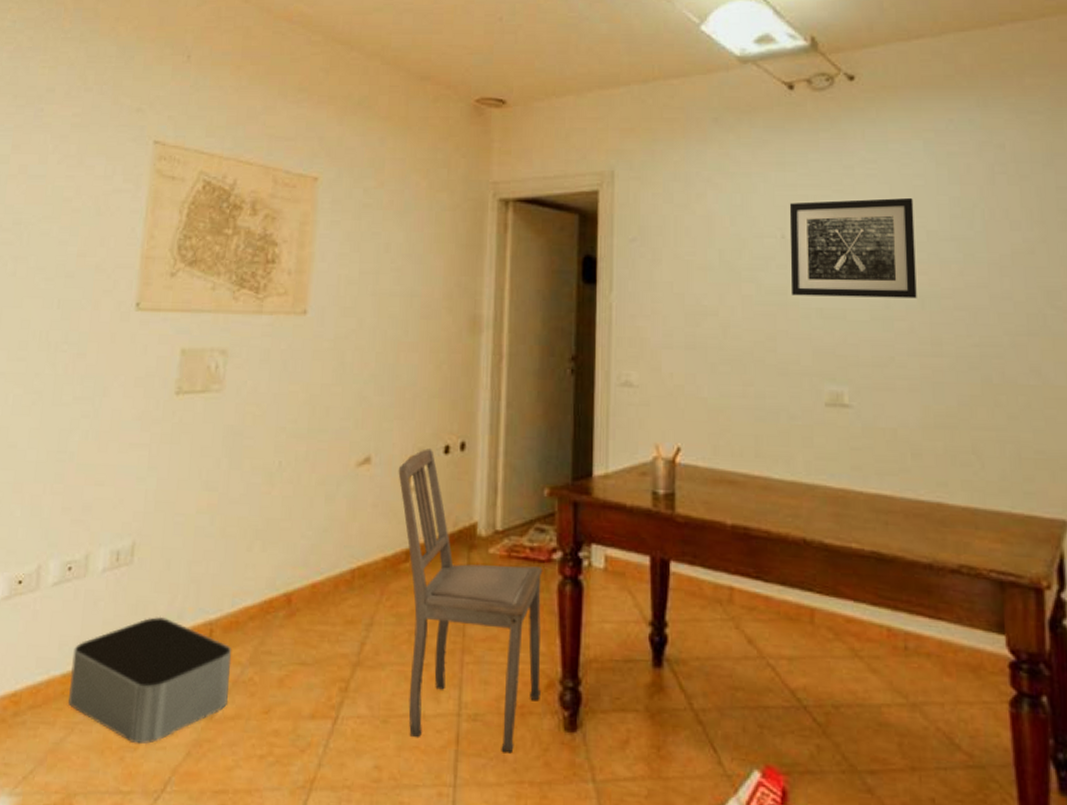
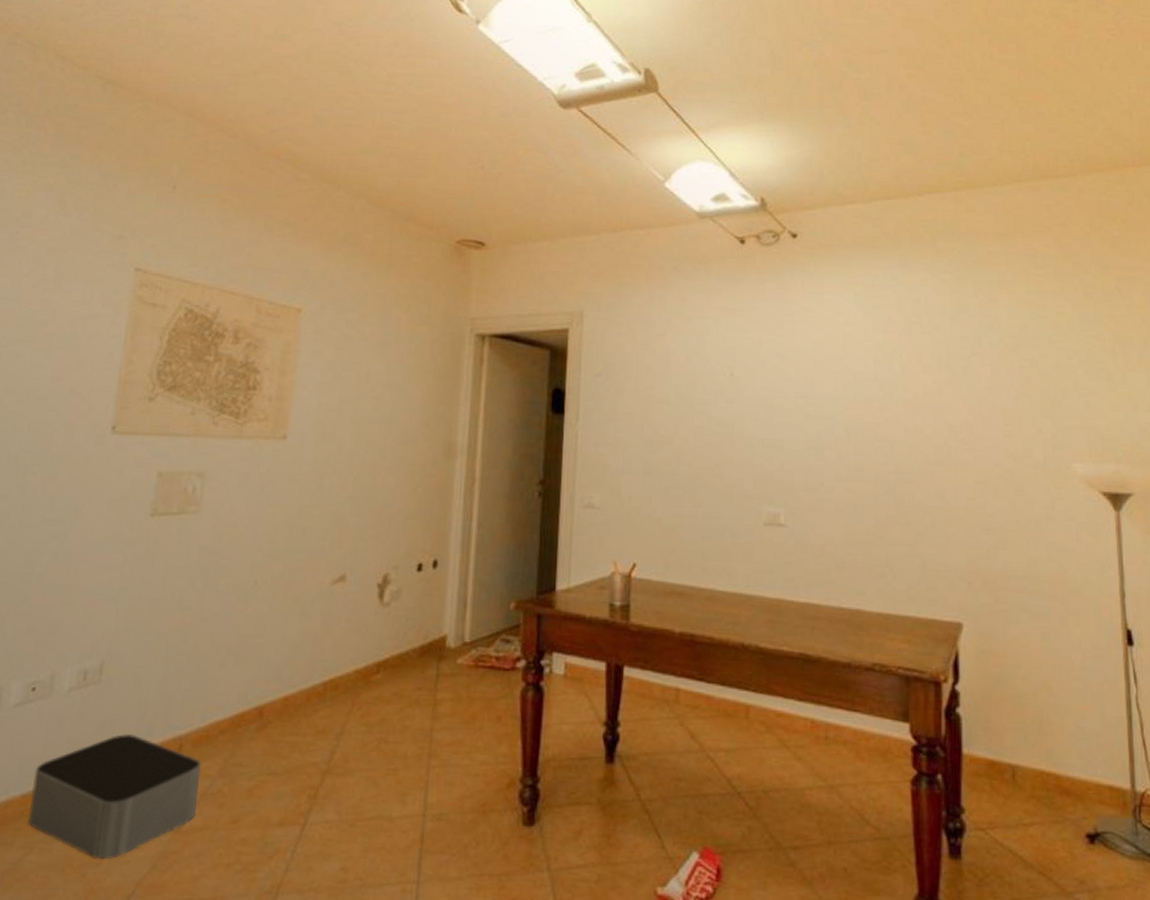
dining chair: present [398,448,543,754] -> none [372,566,508,849]
wall art: present [789,197,917,299] -> none [737,342,844,431]

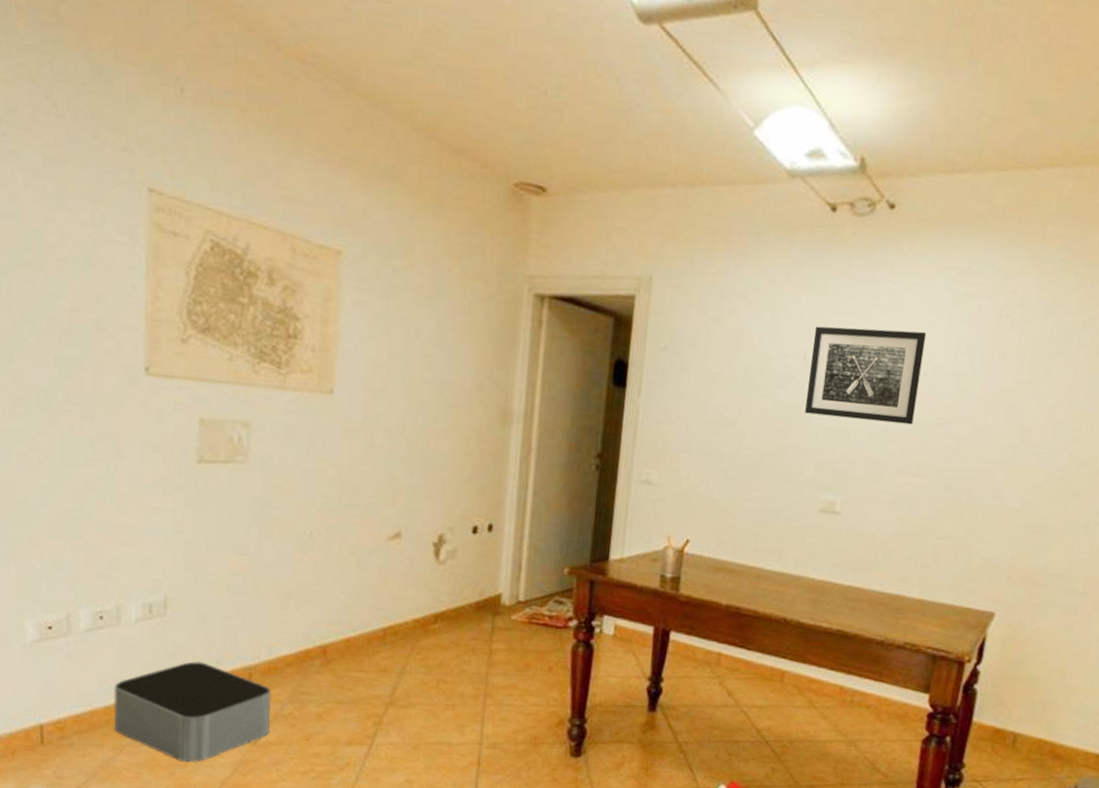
wall art: none [737,342,844,431] -> present [804,326,927,425]

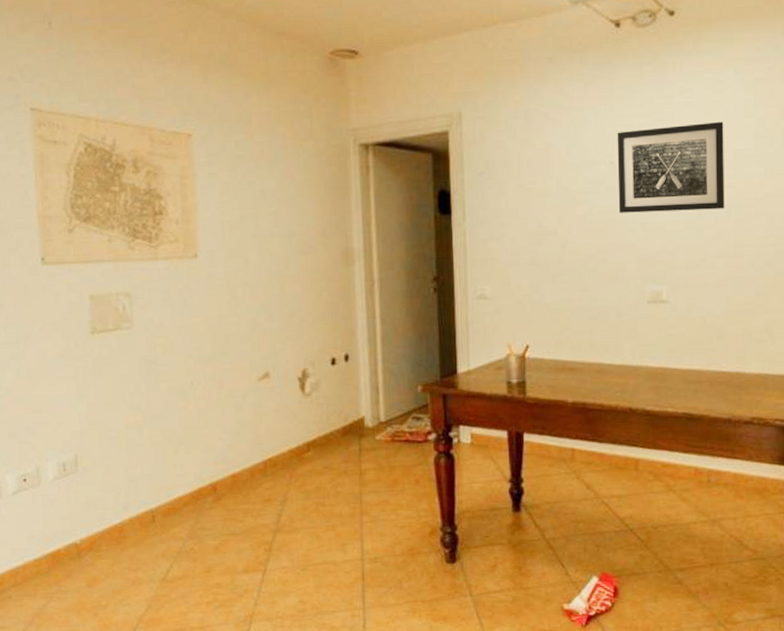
storage bin: present [113,661,272,763] -> none [40,509,175,604]

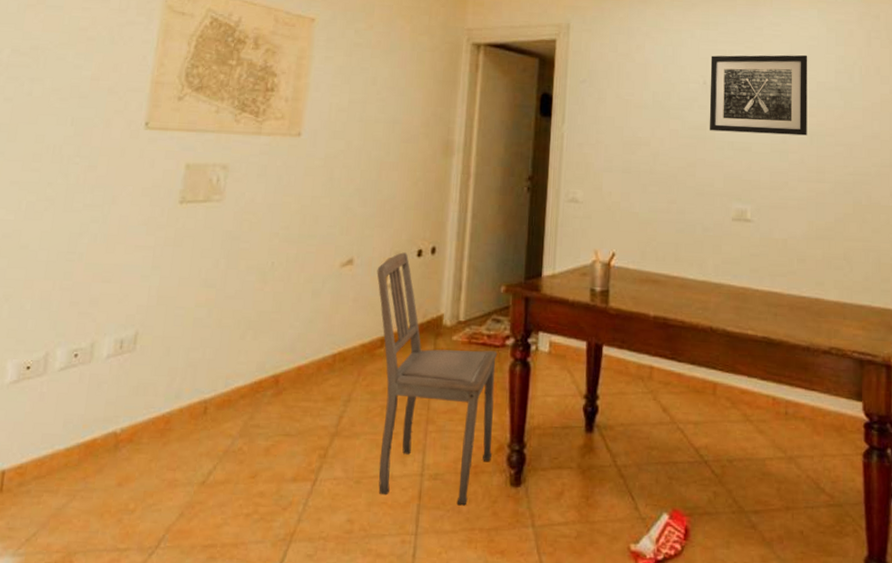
dining chair: none [294,362,427,583] -> present [377,252,498,506]

